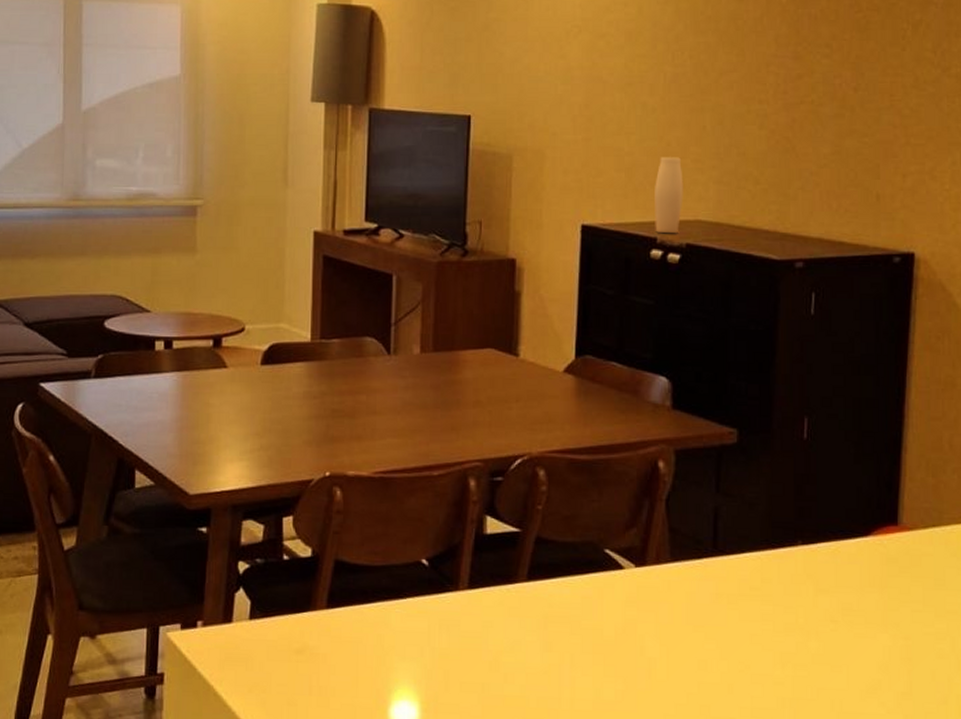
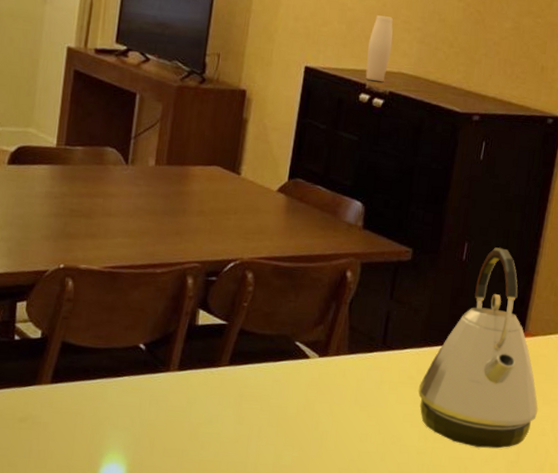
kettle: none [765,421,930,676] -> present [418,247,539,449]

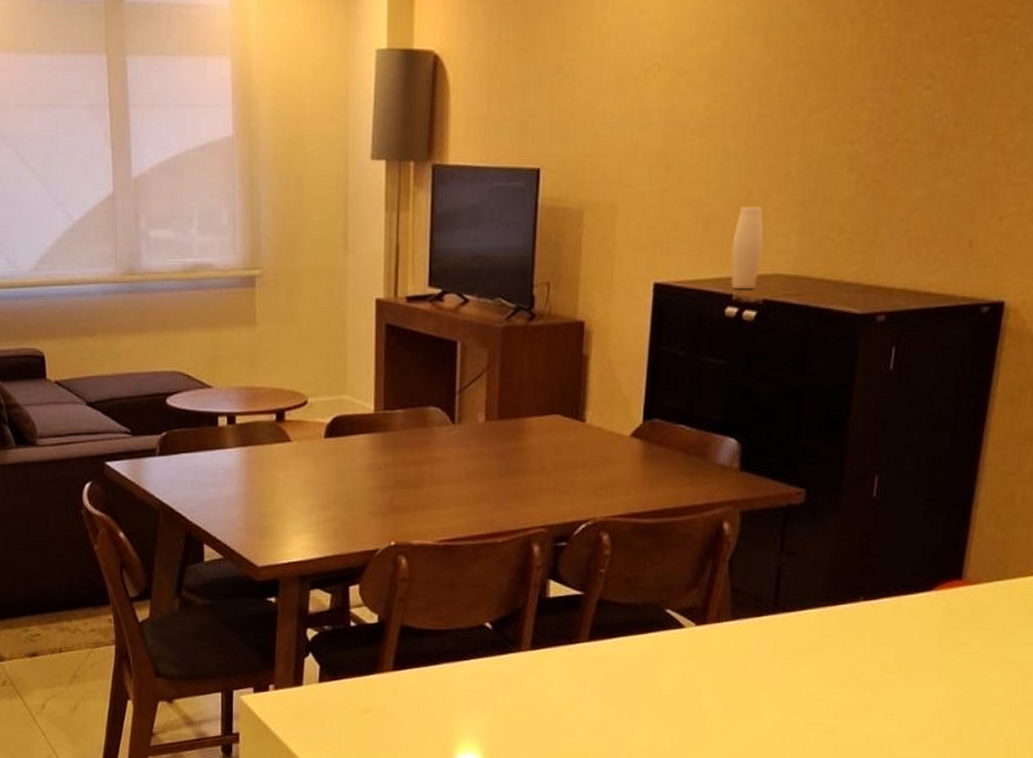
kettle: present [418,247,539,449] -> none [823,478,986,723]

